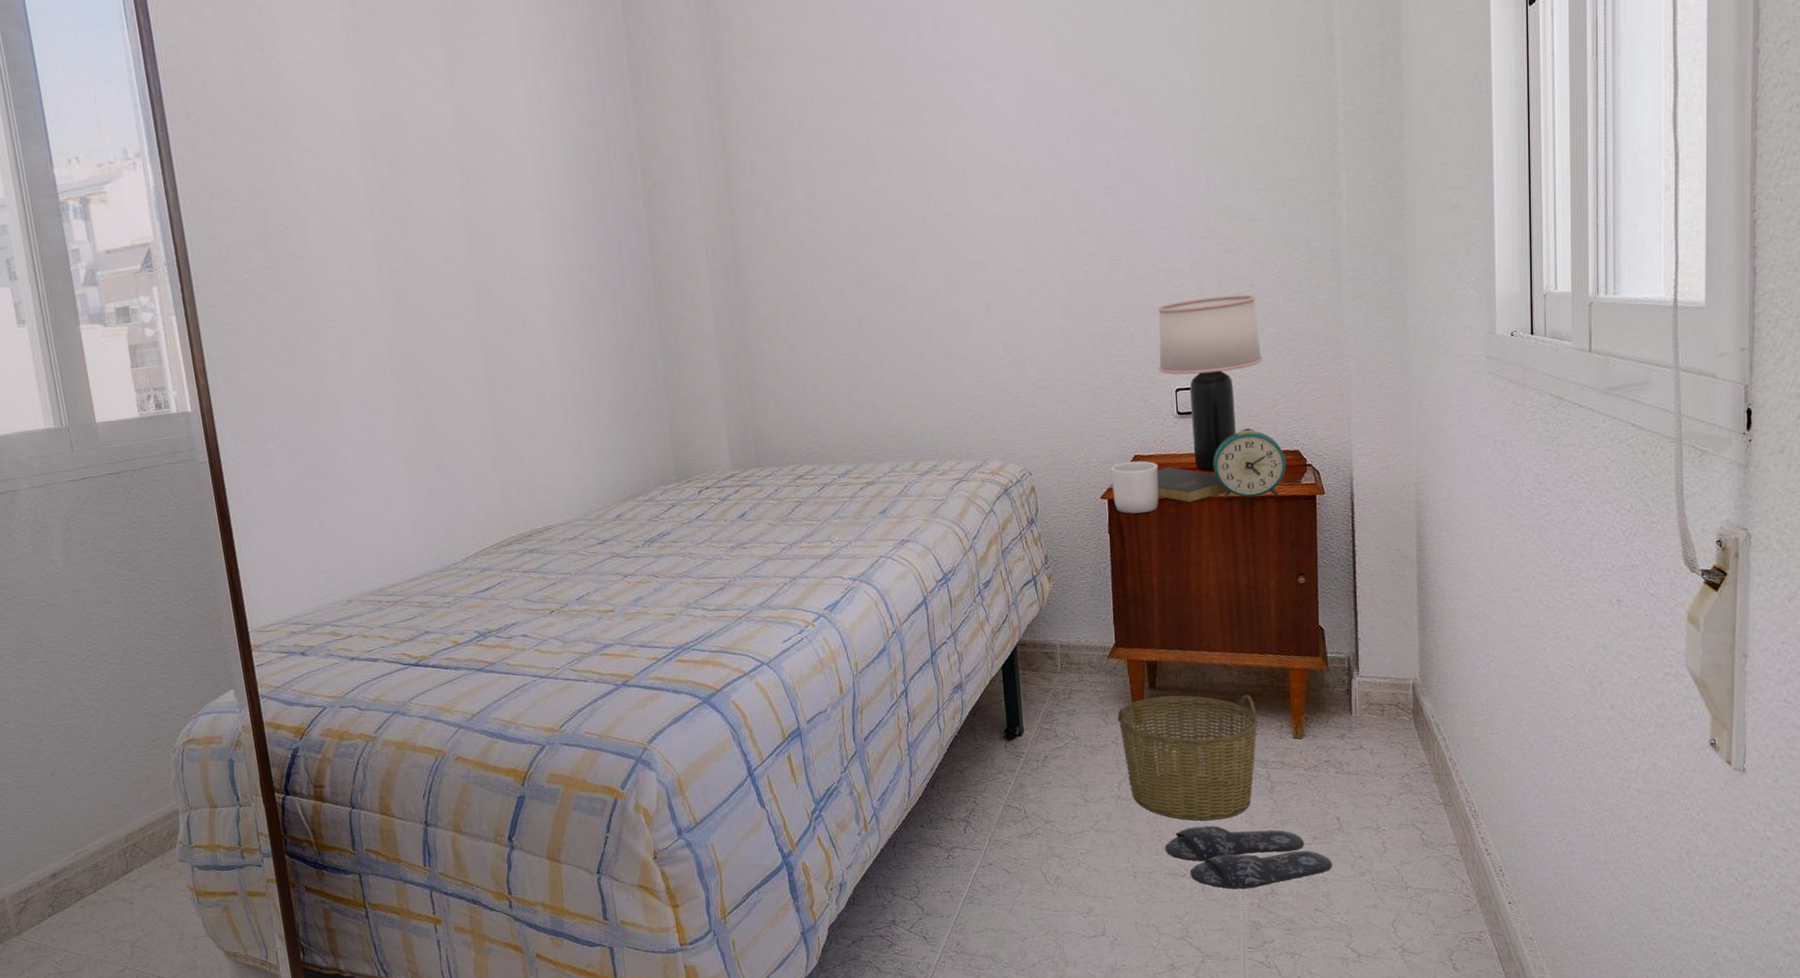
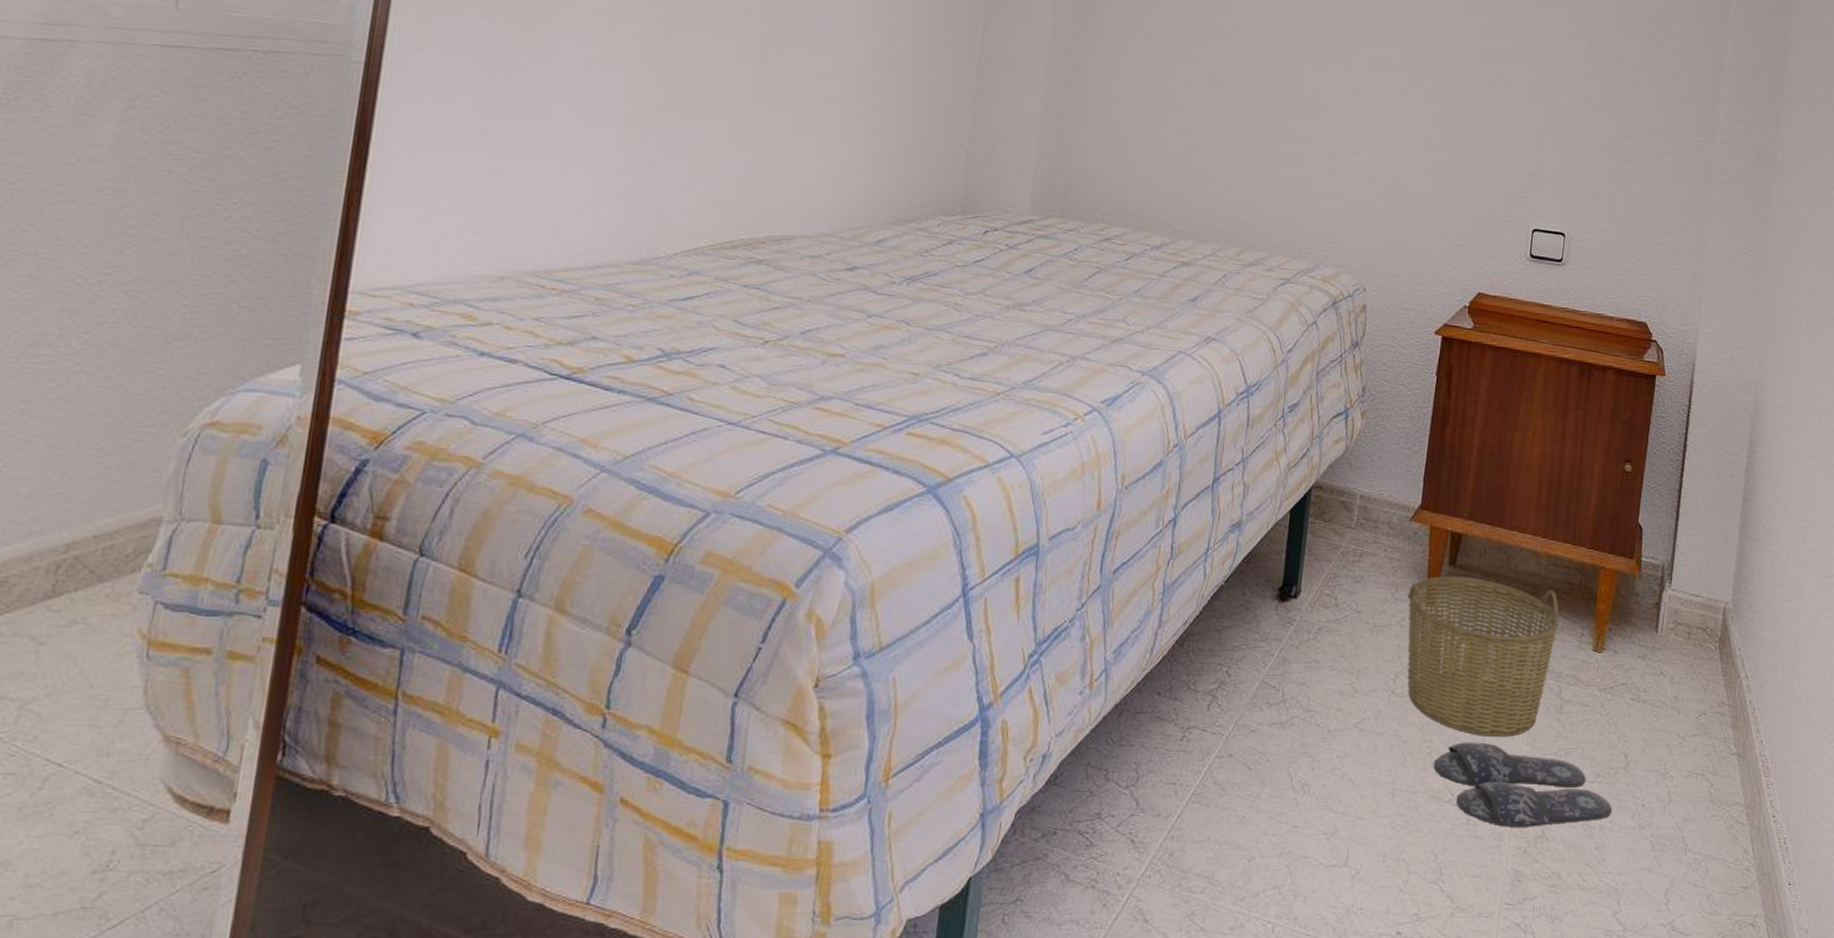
mug: present [1110,461,1159,514] -> none [1447,298,1501,360]
table lamp: present [1157,294,1264,472] -> none [1518,135,1628,328]
book: present [1157,466,1228,503] -> none [1495,312,1568,358]
alarm clock: present [1213,428,1286,499] -> none [1557,287,1632,369]

